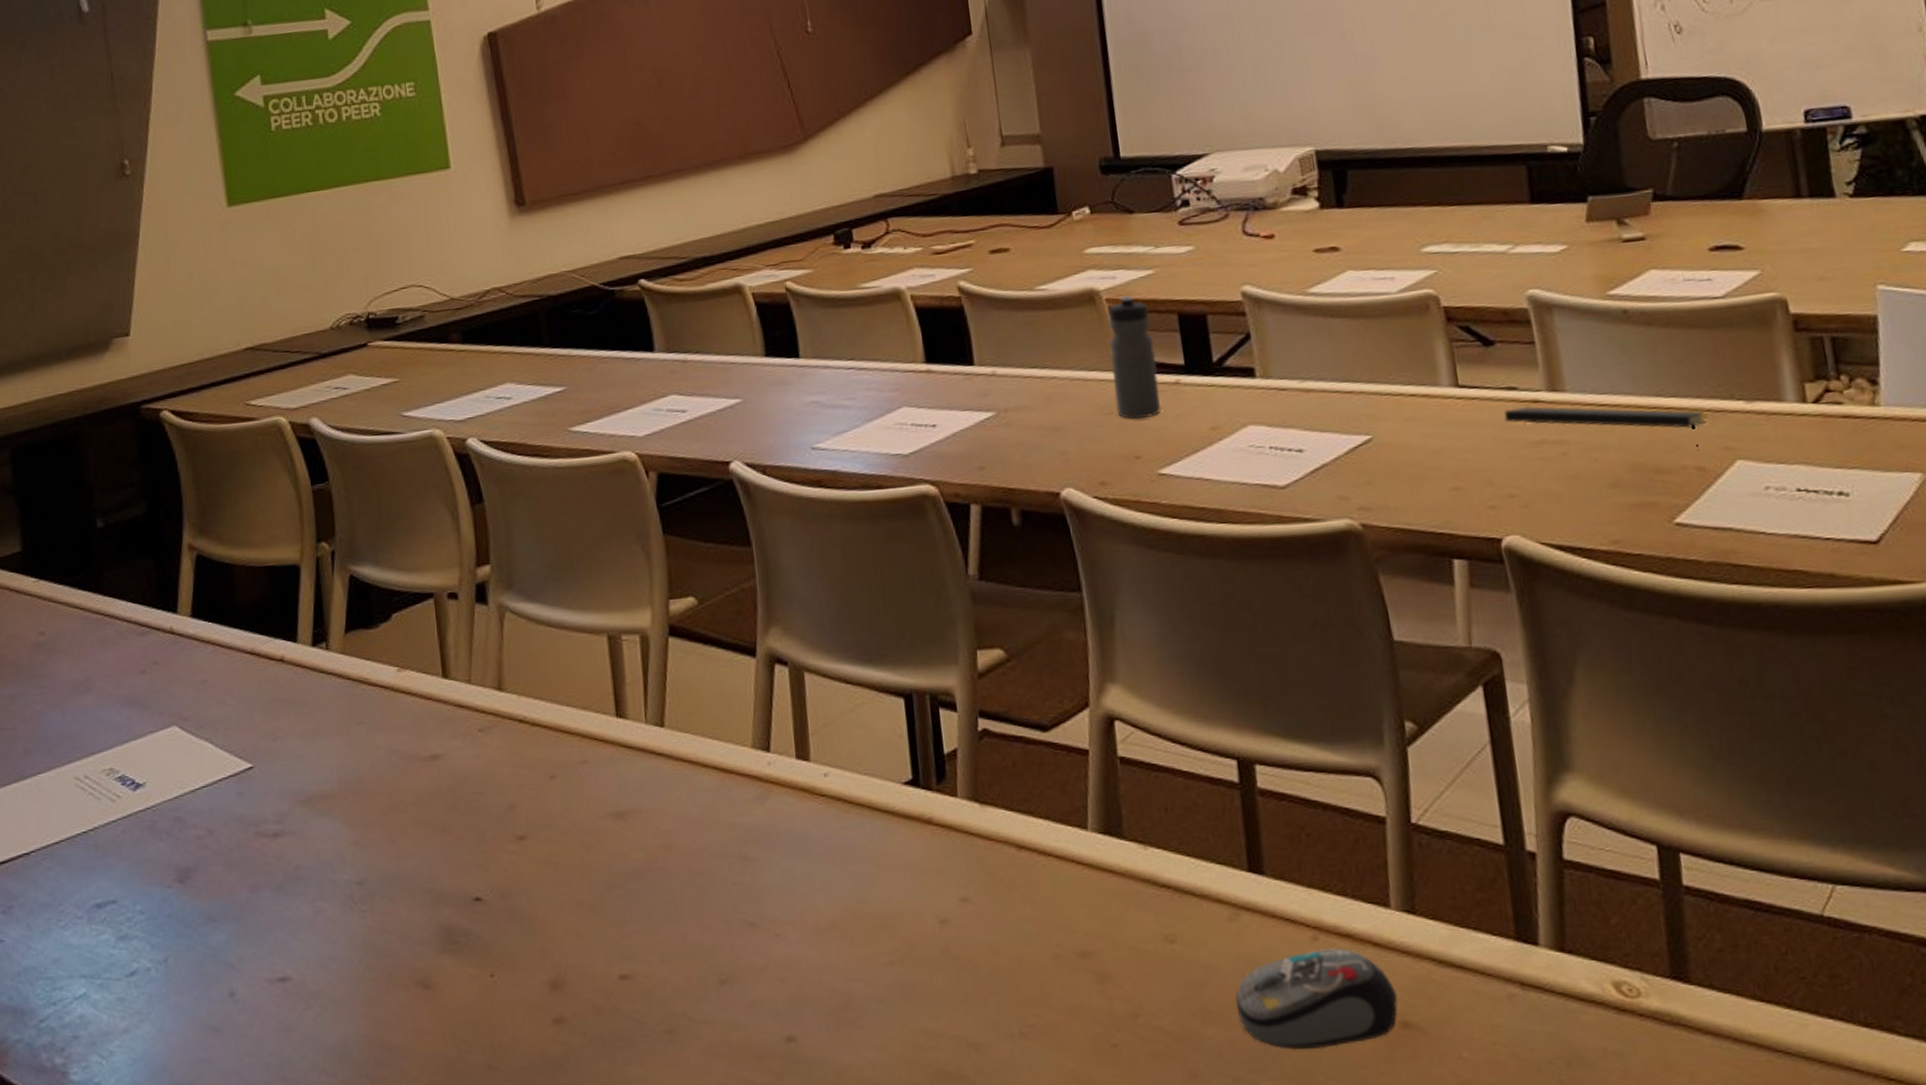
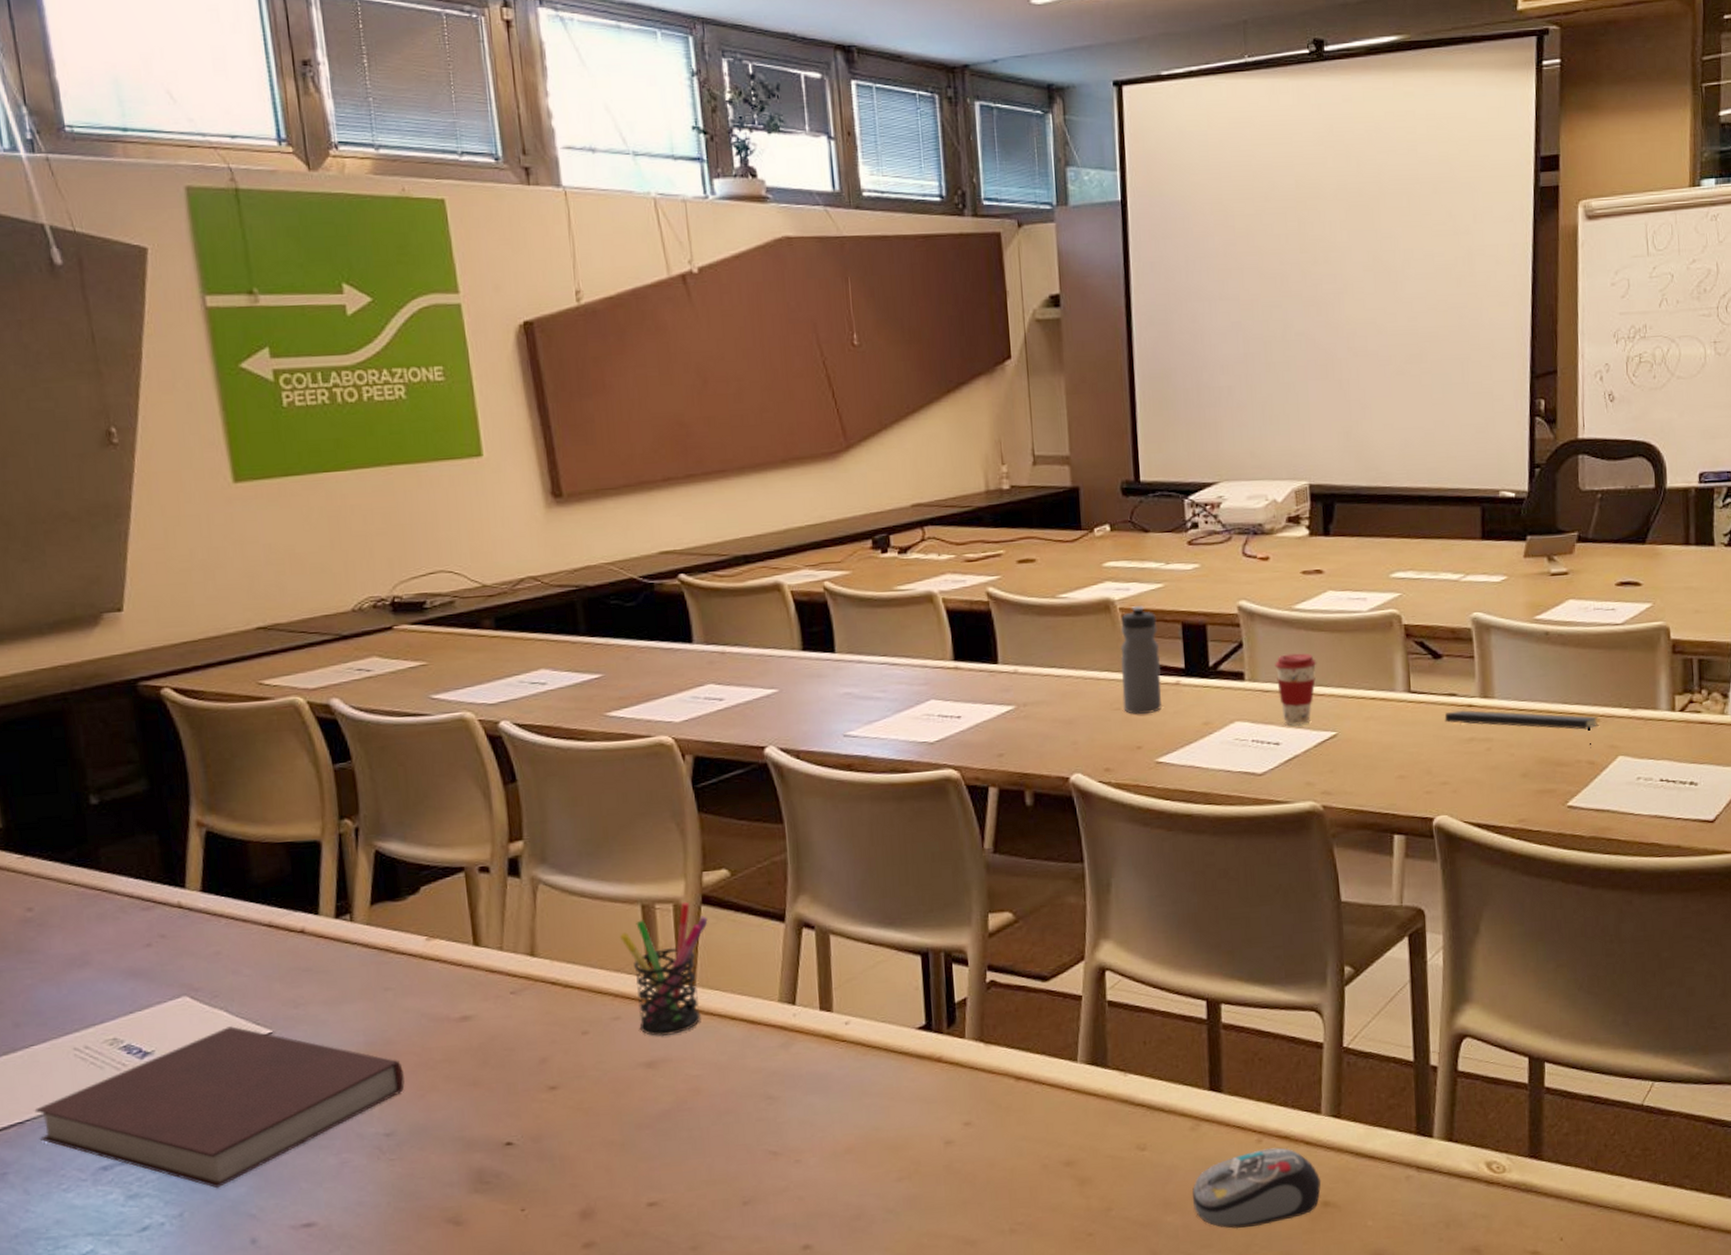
notebook: none [39,759,376,934] -> present [34,1026,405,1189]
pen holder: none [585,632,676,784] -> present [619,901,708,1037]
coffee cup: none [1290,343,1341,429] -> present [1274,653,1317,726]

